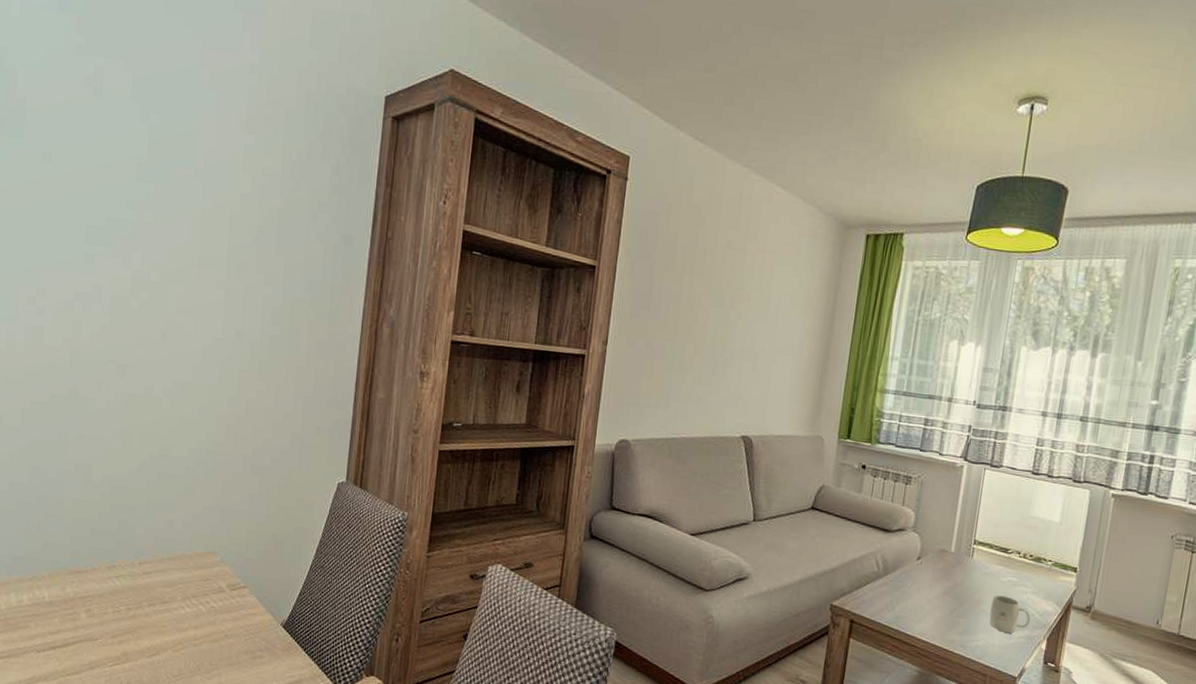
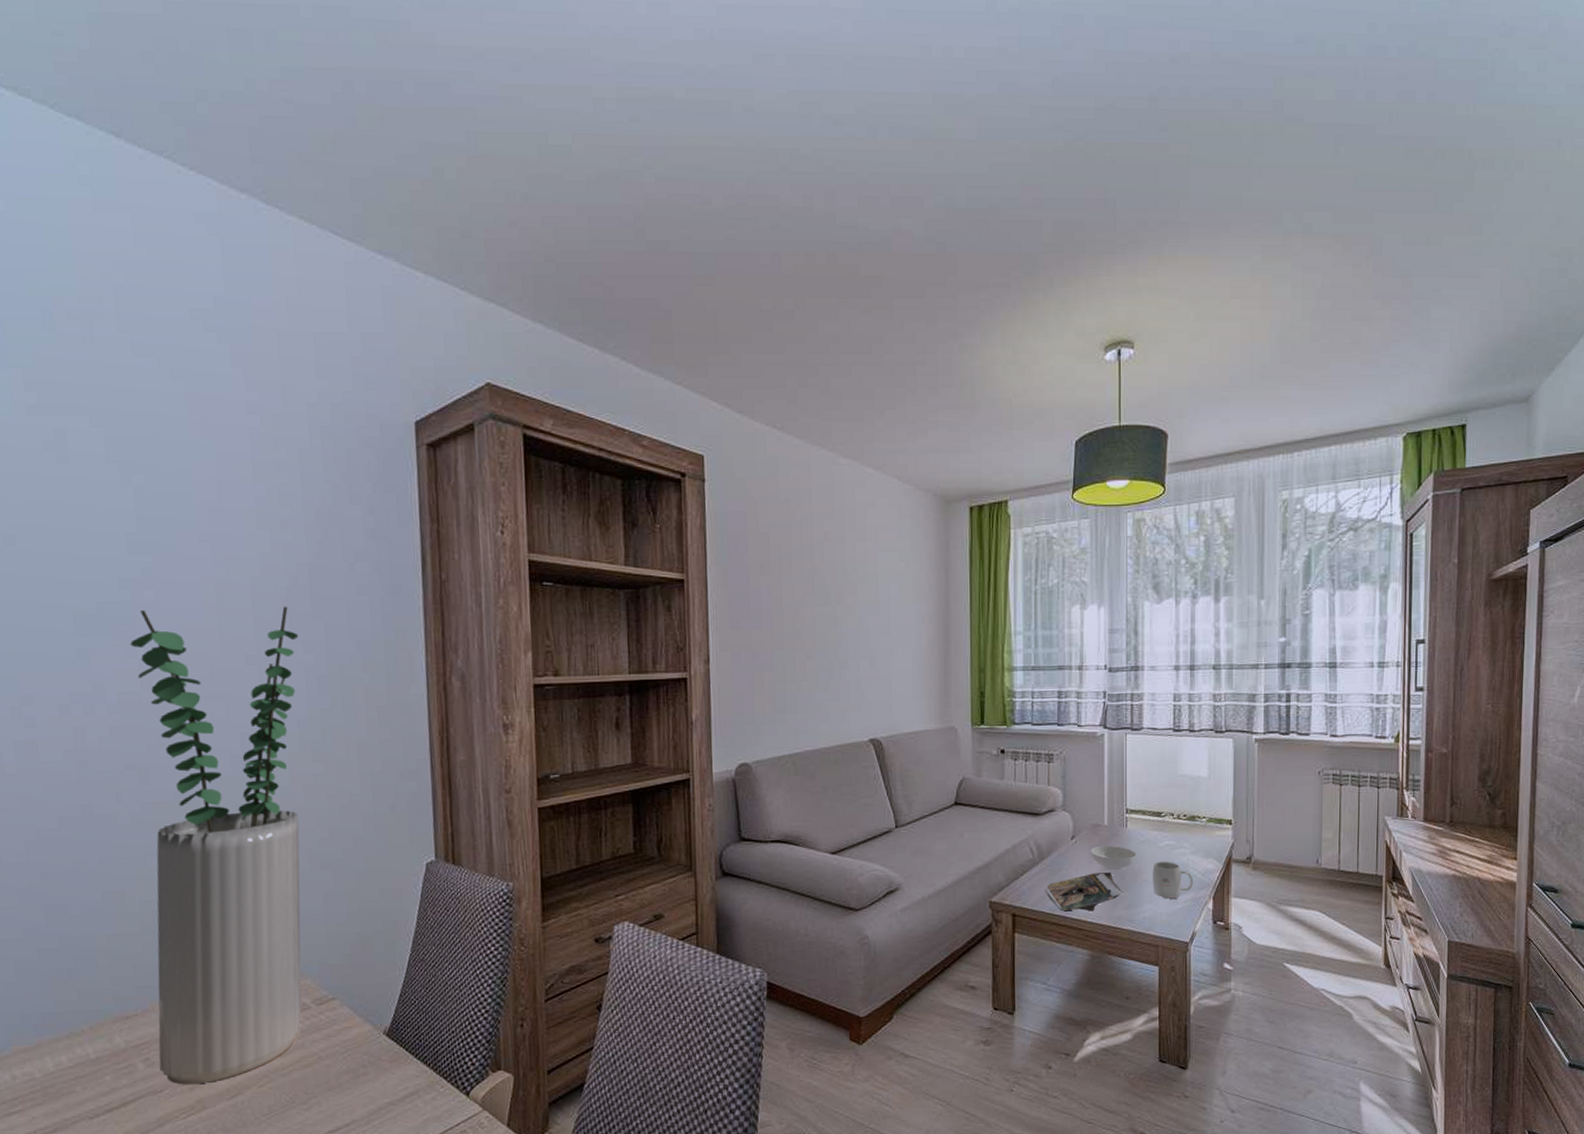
vase: none [97,229,263,640] -> present [130,606,302,1085]
magazine: none [884,595,960,631] -> present [1045,872,1123,912]
bowl: none [933,570,979,597] -> present [1090,845,1137,871]

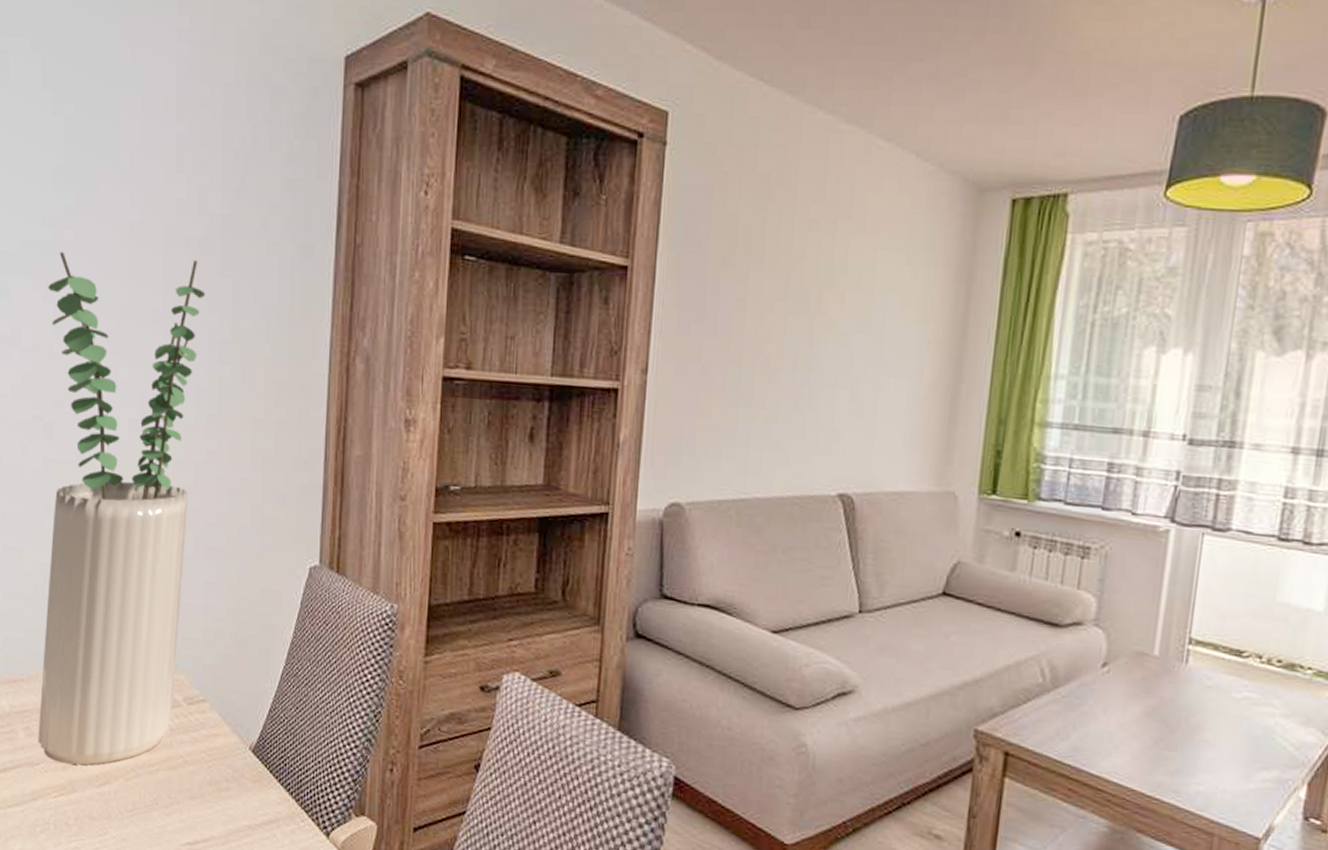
magazine: present [1045,872,1123,912] -> none [1055,717,1170,769]
bowl: present [1090,845,1137,871] -> none [1127,682,1198,721]
mug: present [1153,861,1193,899] -> none [1215,718,1280,775]

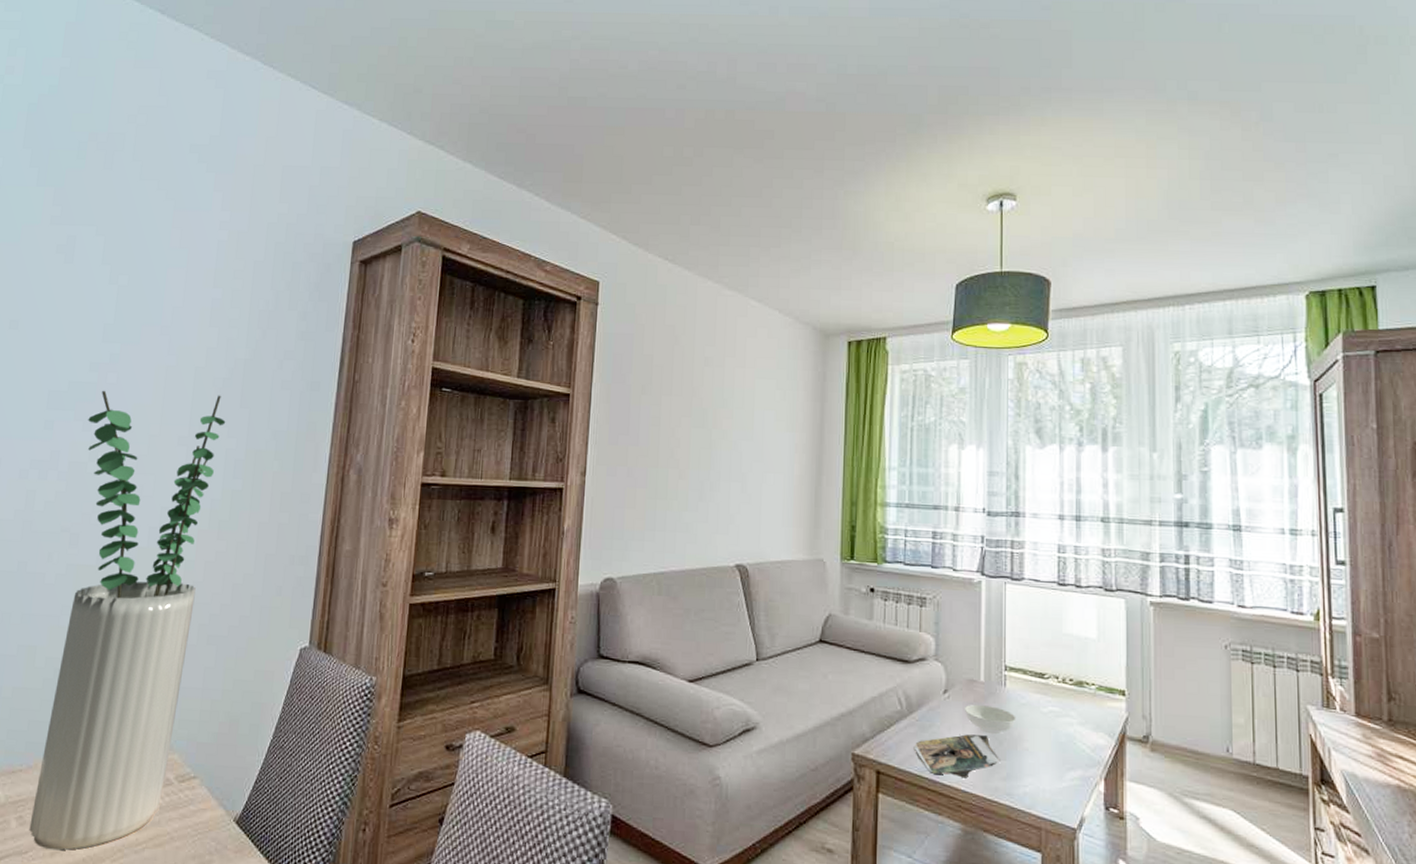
magazine: none [1055,717,1170,769] -> present [913,734,1001,778]
bowl: none [1127,682,1198,721] -> present [964,704,1016,735]

